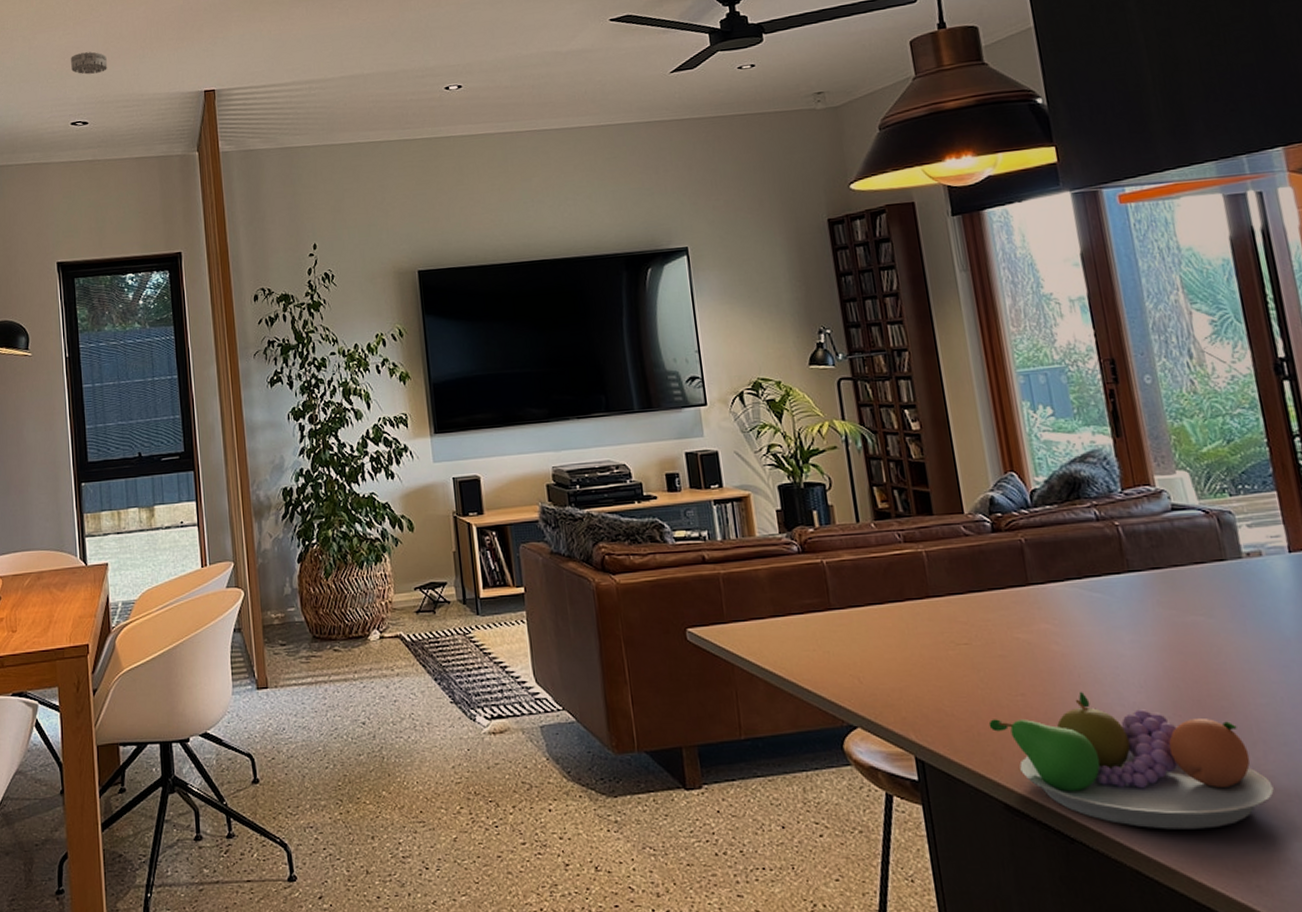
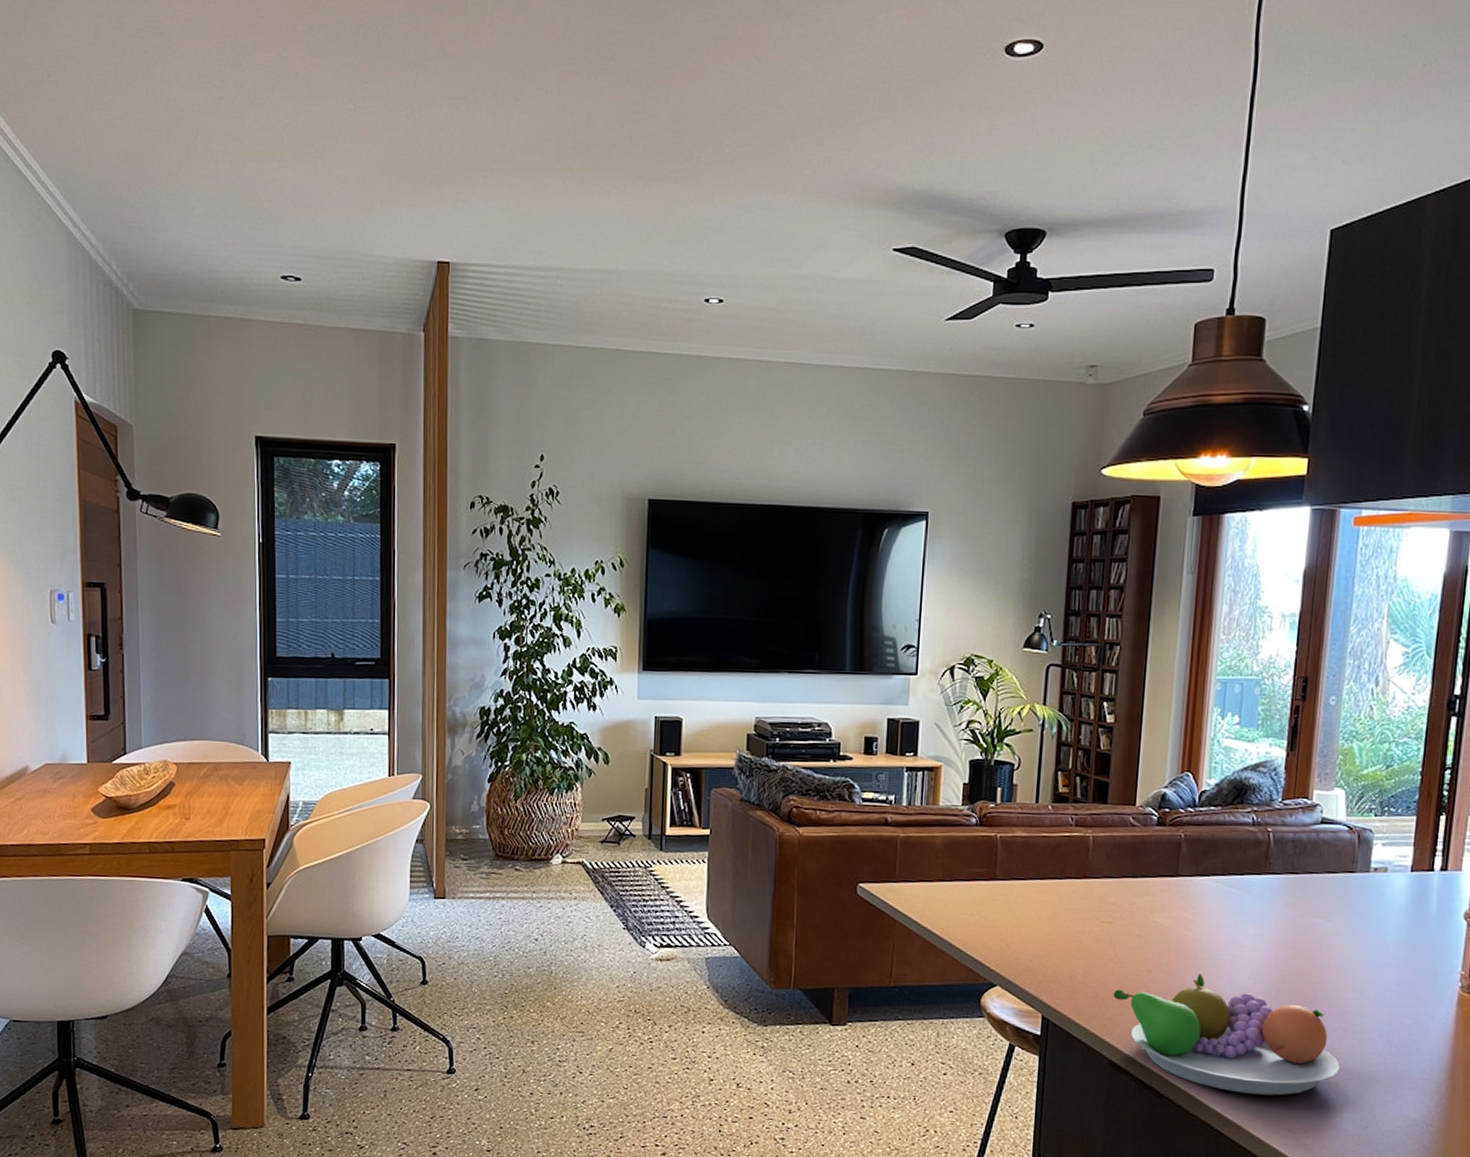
smoke detector: present [71,52,107,75] -> none [286,193,328,221]

